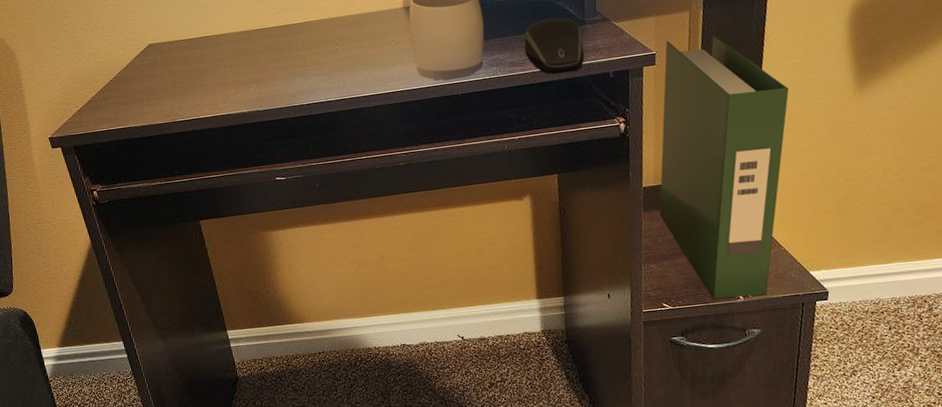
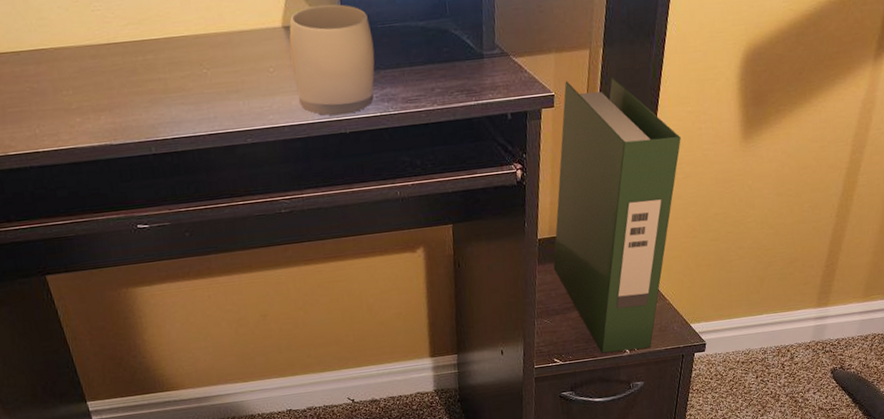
computer mouse: present [524,17,585,74] -> none [418,49,482,113]

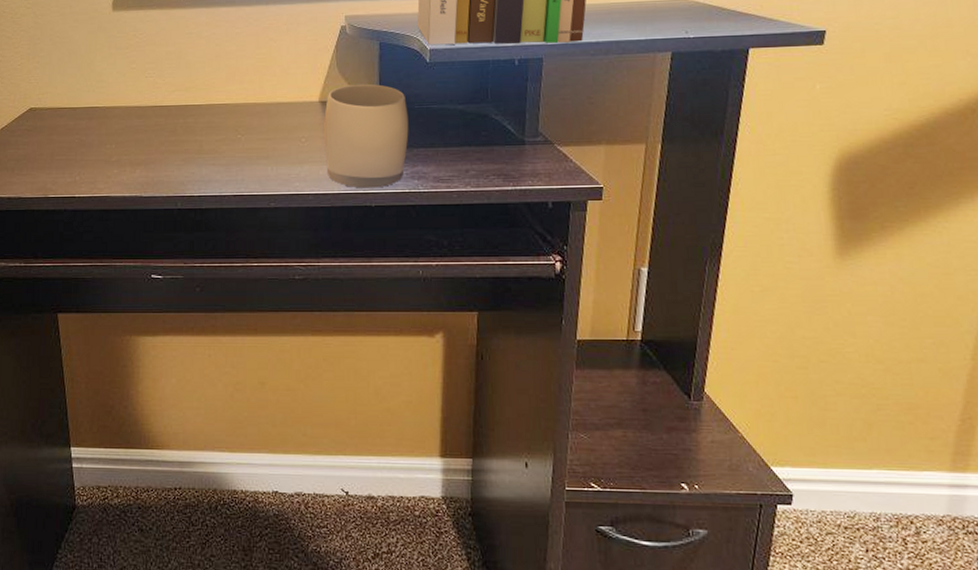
binder: present [553,77,681,353] -> none [594,174,757,489]

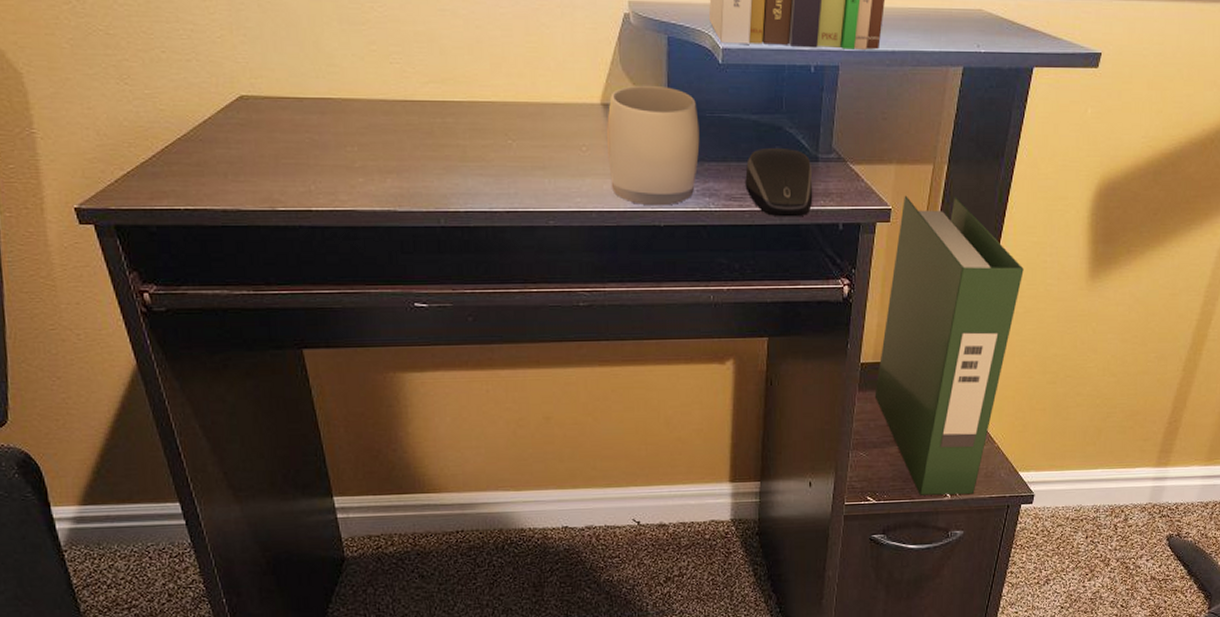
computer mouse: none [452,133,521,197] -> present [745,147,813,217]
binder: none [594,174,757,489] -> present [874,195,1024,496]

